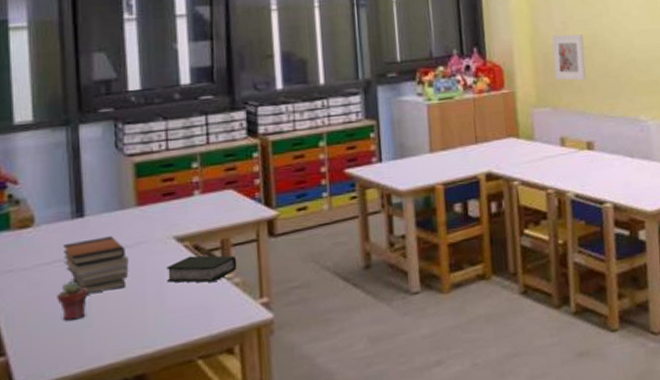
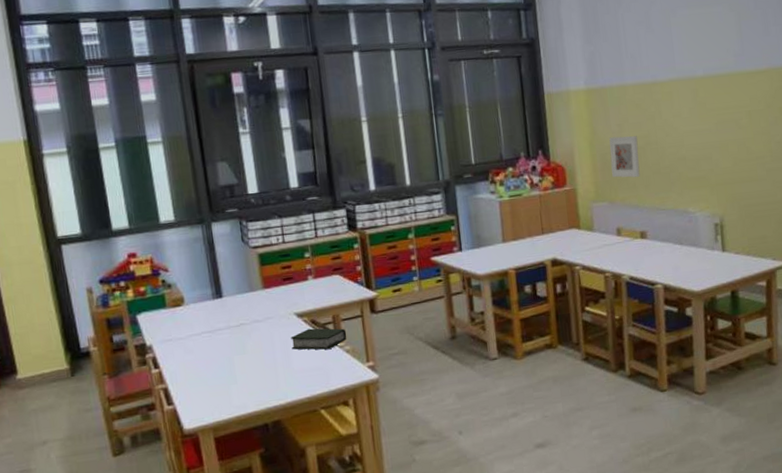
potted succulent: present [57,281,89,321] -> none [207,348,232,379]
book stack: present [63,236,129,293] -> none [208,313,262,358]

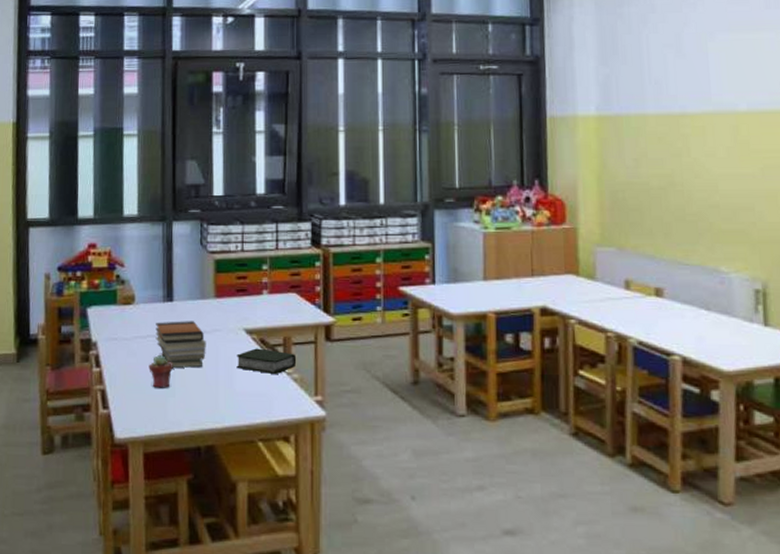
potted succulent: none [207,348,232,379] -> present [149,355,173,388]
book stack: none [208,313,262,358] -> present [155,321,206,368]
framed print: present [609,136,640,178] -> none [621,173,659,222]

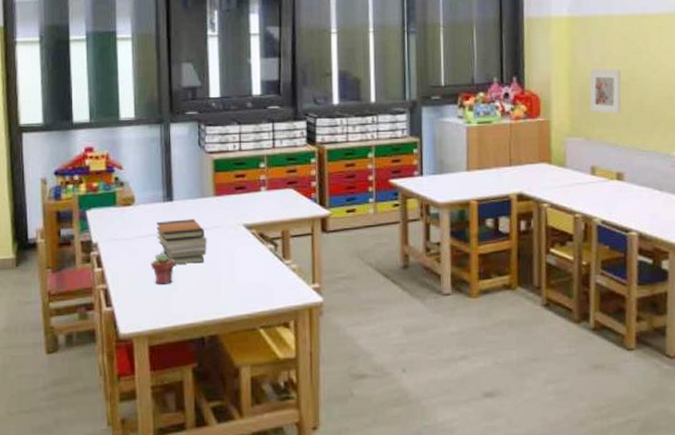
book: present [236,348,297,375] -> none [237,242,295,266]
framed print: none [621,173,659,222] -> present [589,69,621,114]

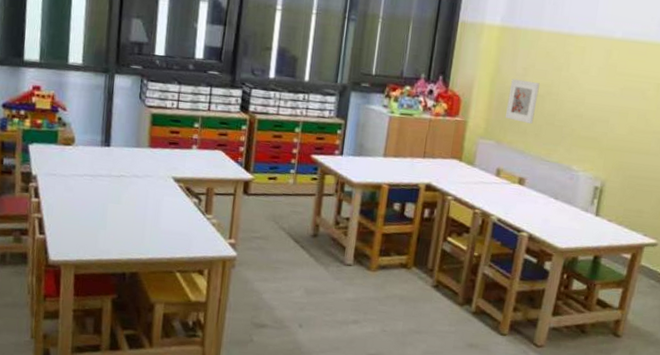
potted succulent: present [151,253,175,284] -> none [83,192,107,221]
book stack: present [156,219,207,264] -> none [91,163,138,206]

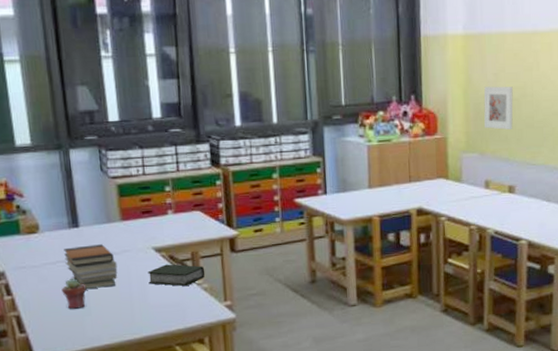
potted succulent: none [83,192,107,221] -> present [61,279,87,309]
book stack: none [91,163,138,206] -> present [64,244,118,289]
book: none [163,194,217,219] -> present [147,264,205,287]

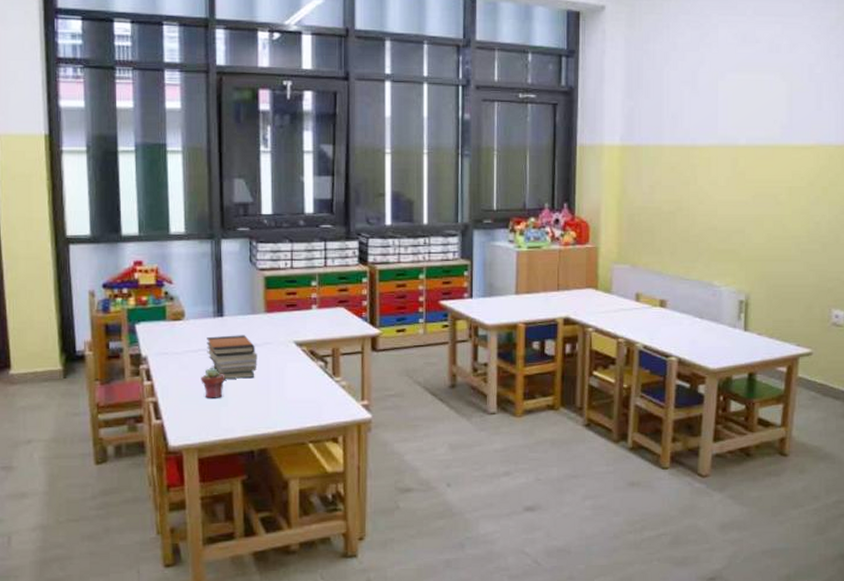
book: present [147,264,205,287] -> none [287,359,345,383]
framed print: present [484,86,513,130] -> none [638,198,668,242]

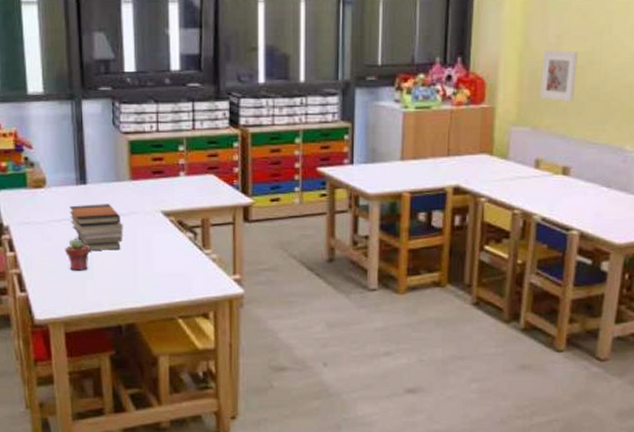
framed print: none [638,198,668,242] -> present [540,50,578,101]

